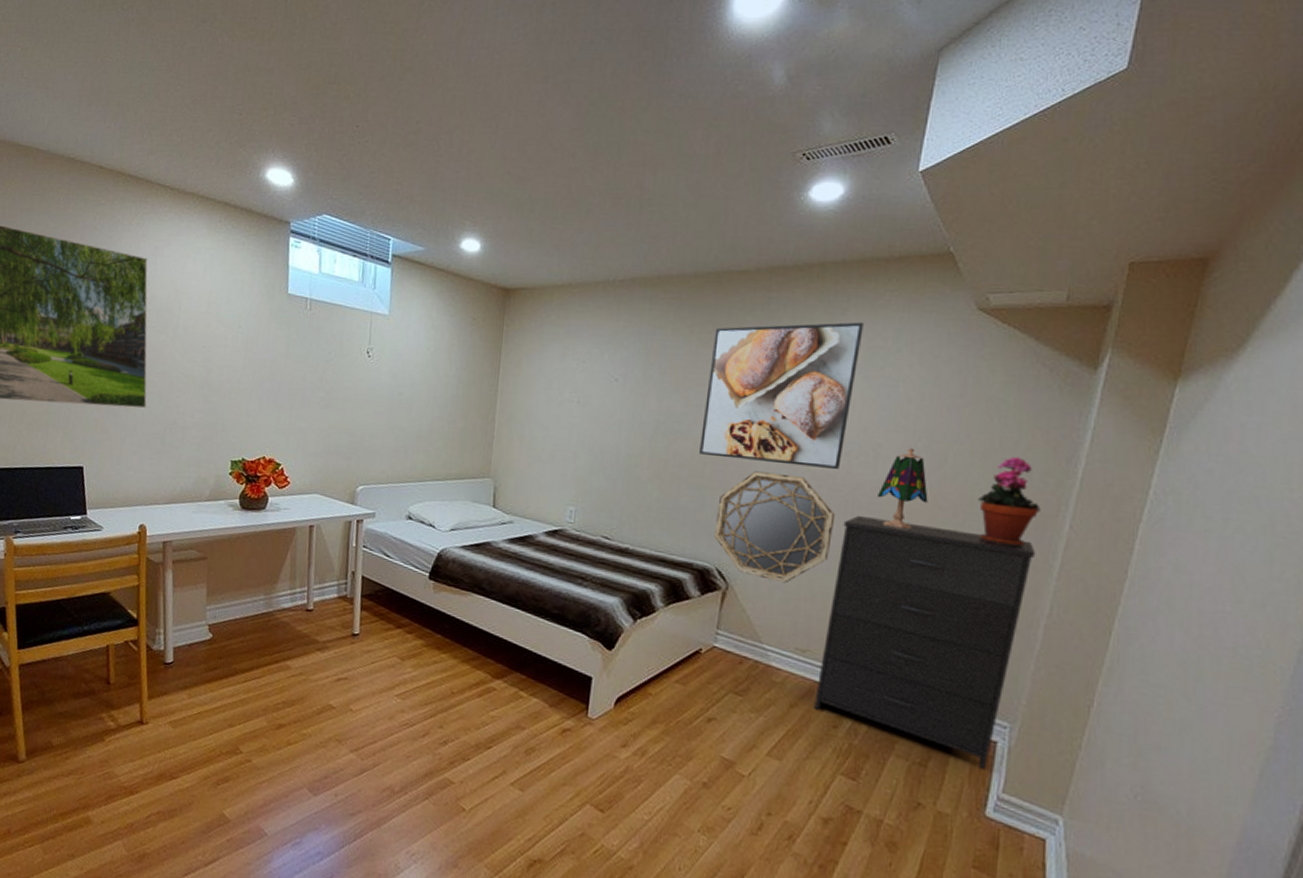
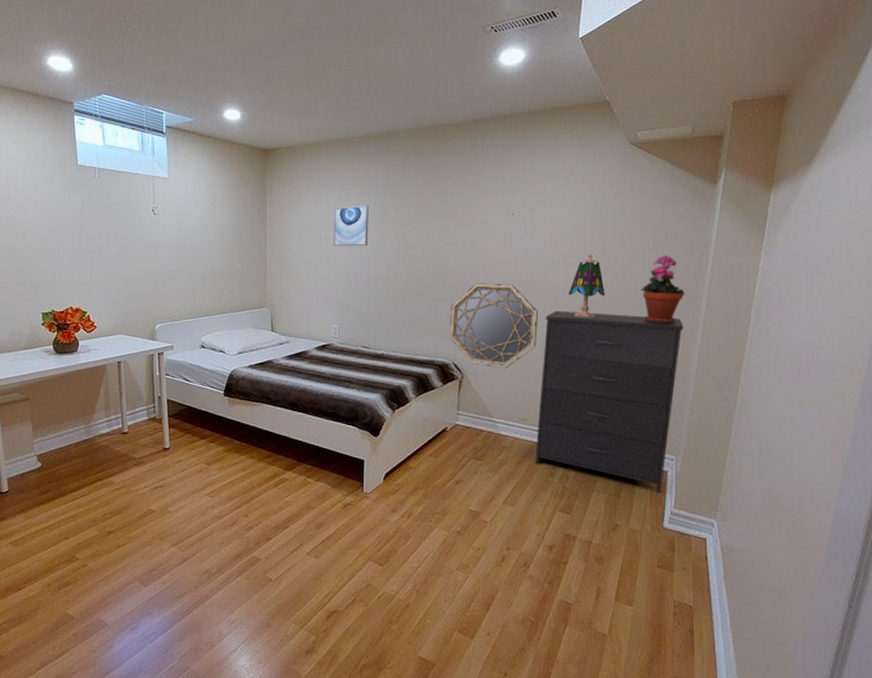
wall art: none [578,363,626,415] -> present [333,206,369,247]
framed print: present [699,321,864,470] -> none [432,159,548,277]

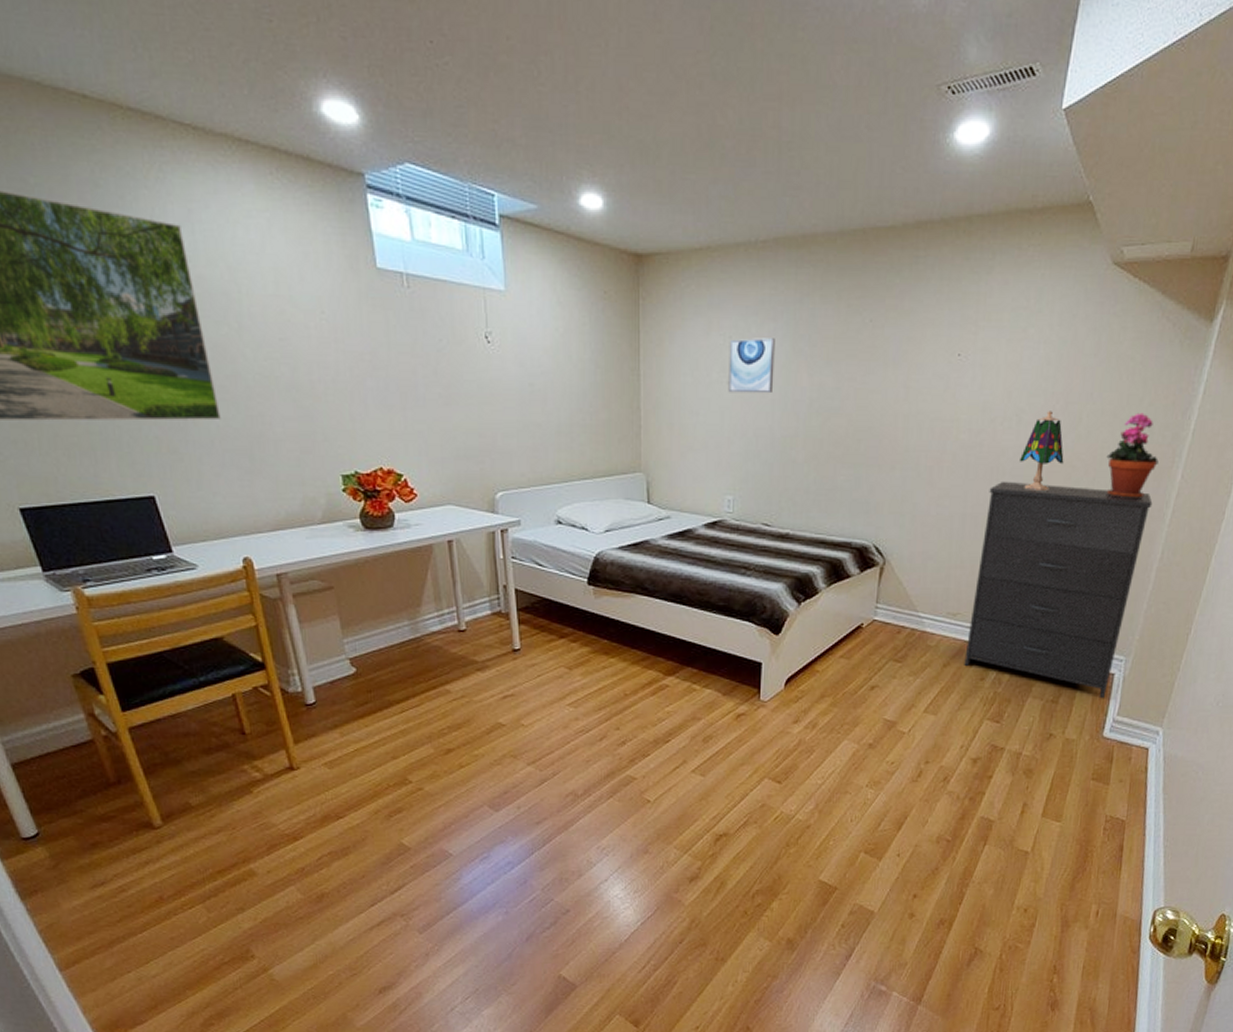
home mirror: present [450,283,539,369] -> none [871,444,982,553]

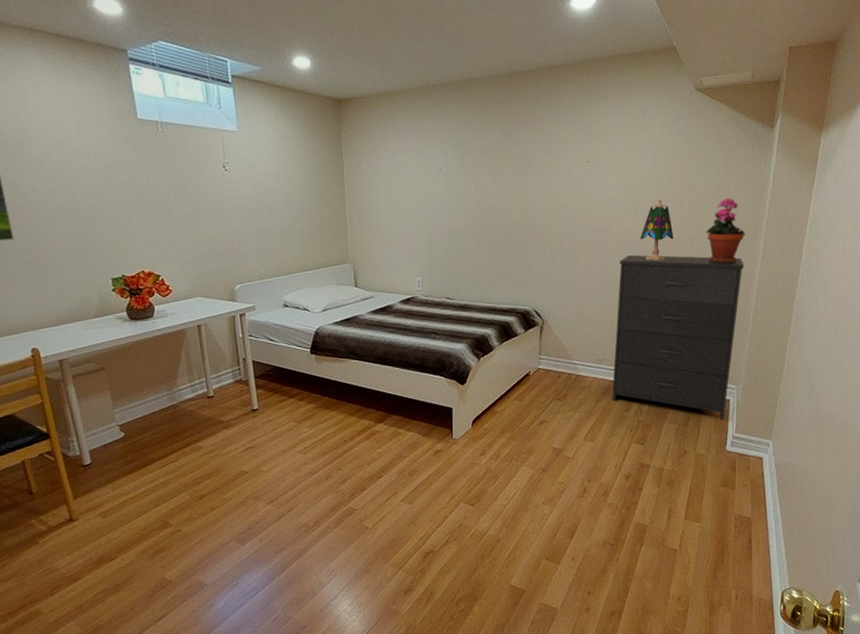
wall art: present [728,338,775,394] -> none [412,156,448,199]

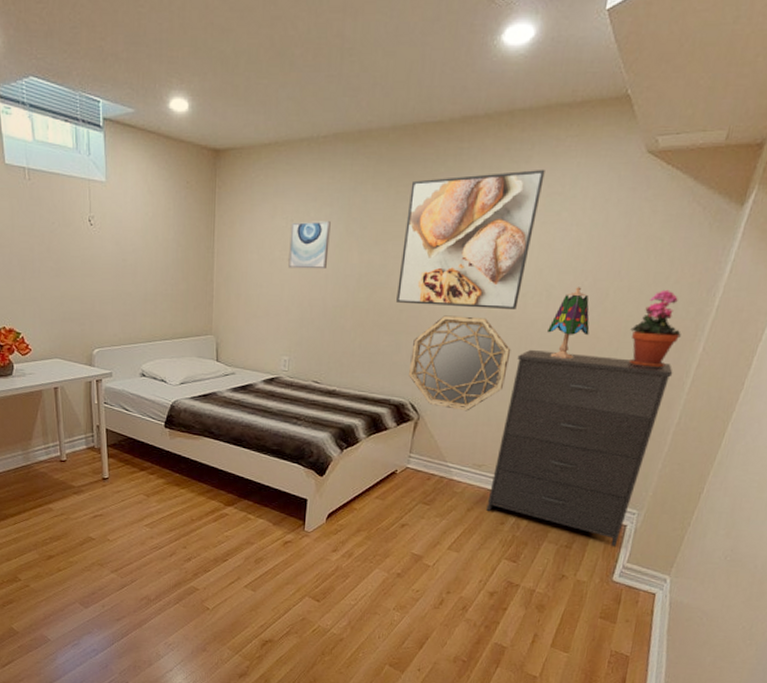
wall art: none [412,156,448,199] -> present [288,221,331,270]
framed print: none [511,106,619,223] -> present [396,169,545,311]
home mirror: none [529,230,613,313] -> present [409,315,511,411]

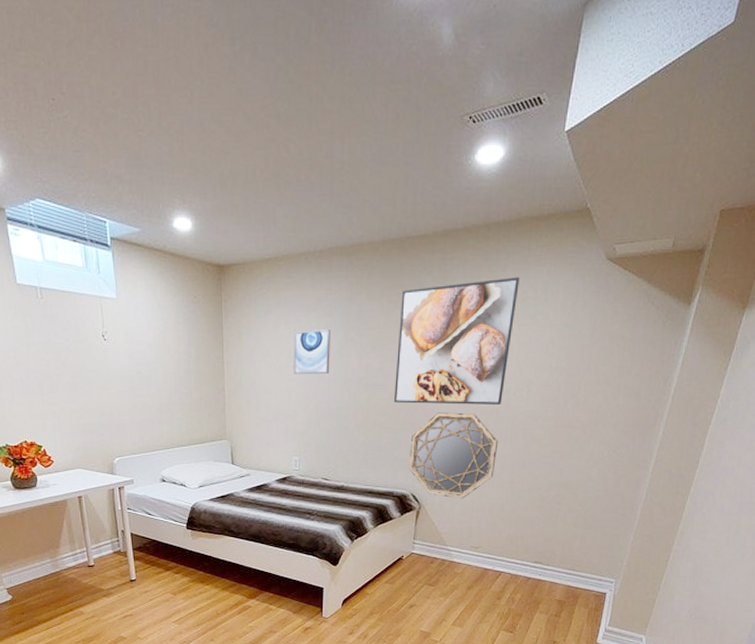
dresser: present [486,349,673,547] -> none [484,440,639,613]
table lamp: present [547,287,590,359] -> none [529,382,566,447]
potted plant: present [629,289,681,369] -> none [600,381,644,453]

